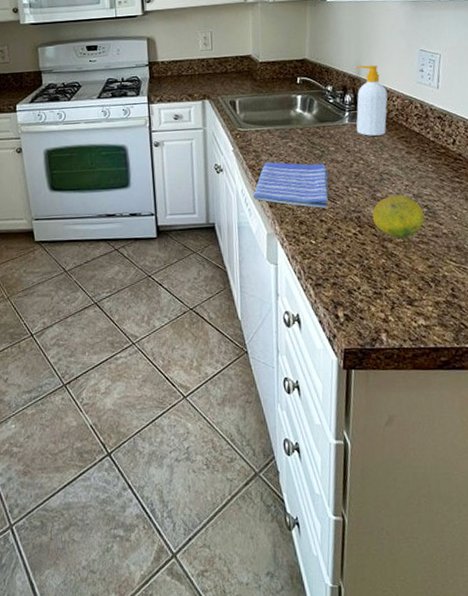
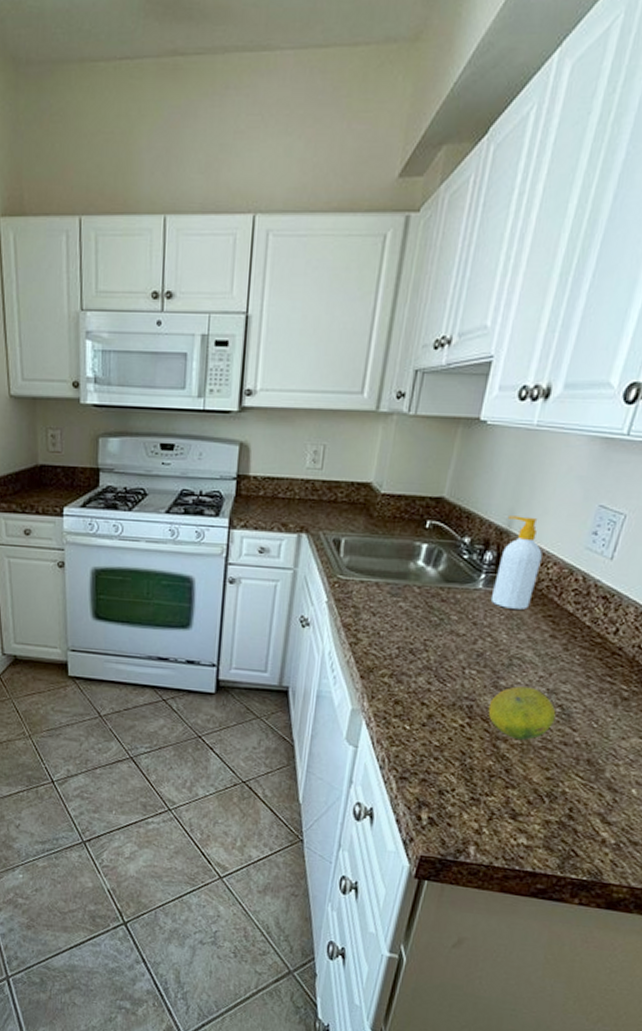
dish towel: present [252,162,328,208] -> none [341,623,443,689]

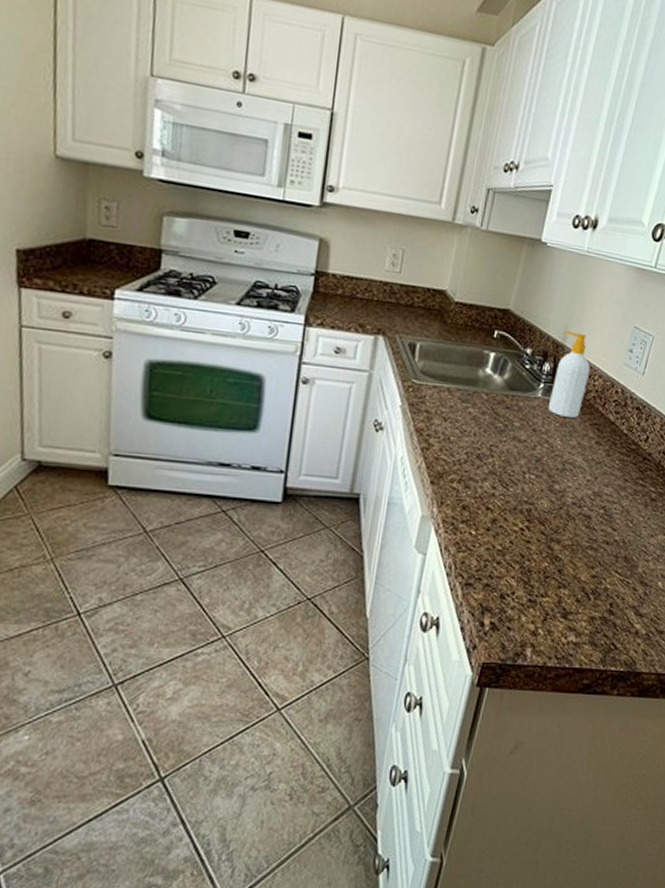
fruit: present [488,686,556,741] -> none [544,490,600,542]

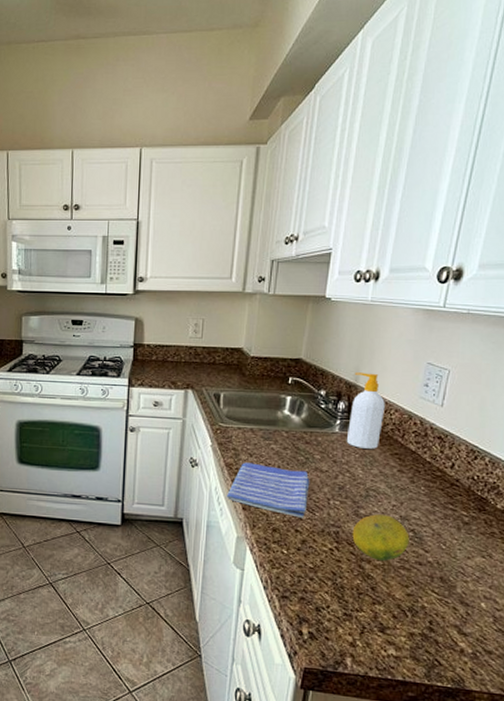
dish towel: none [412,428,507,494] -> present [226,462,310,518]
fruit: none [544,490,600,542] -> present [352,514,410,562]

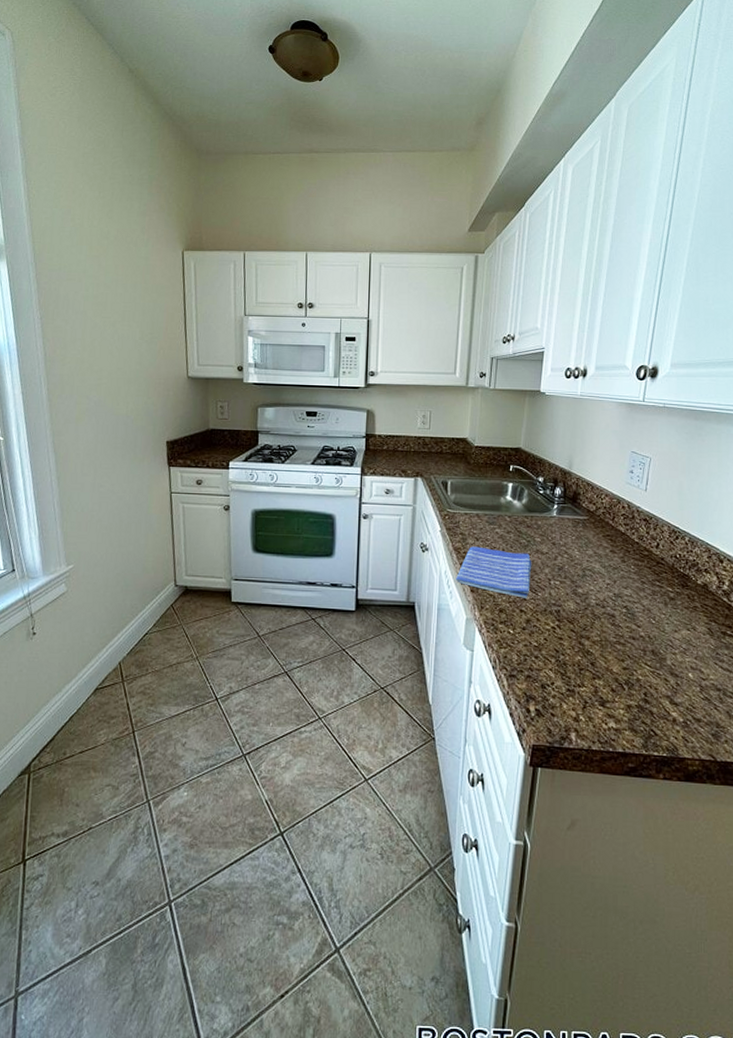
soap bottle: present [346,372,385,449] -> none [563,460,596,531]
fruit: present [352,514,410,562] -> none [572,593,623,638]

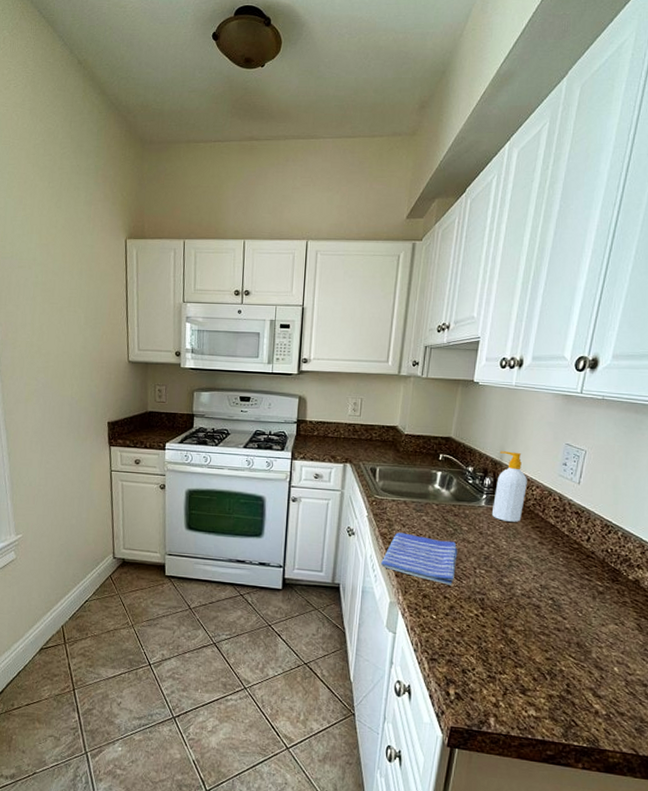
soap bottle: none [563,460,596,531] -> present [491,451,527,522]

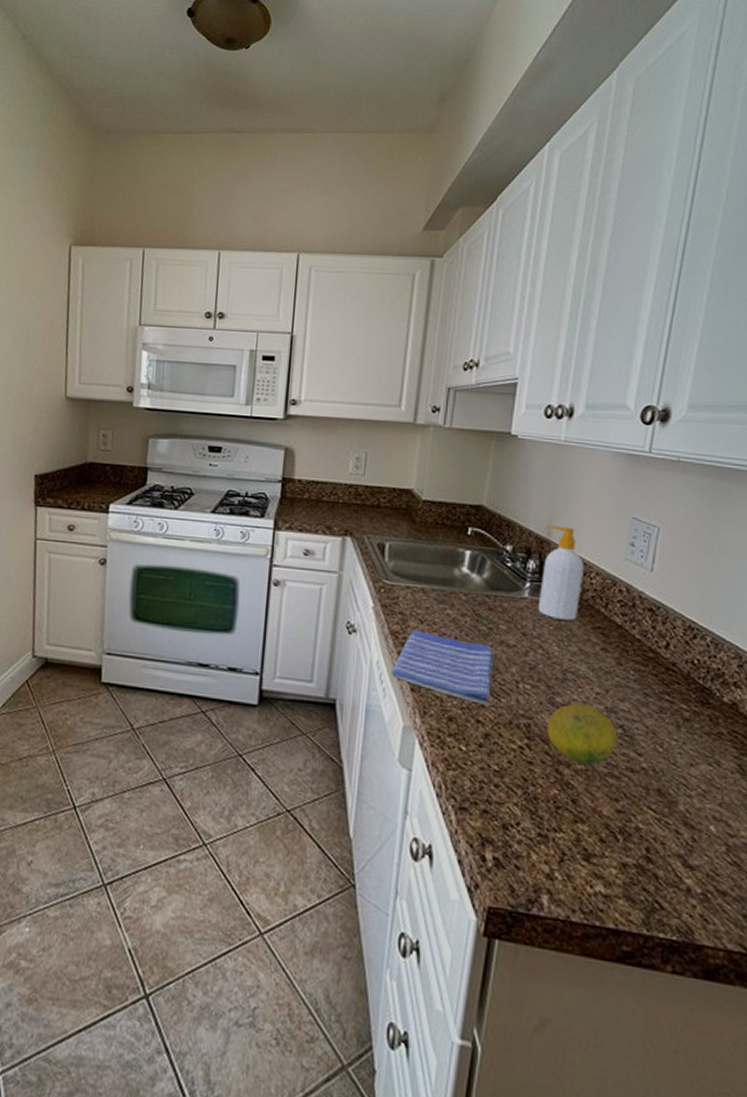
fruit: none [496,583,549,627] -> present [547,703,618,766]

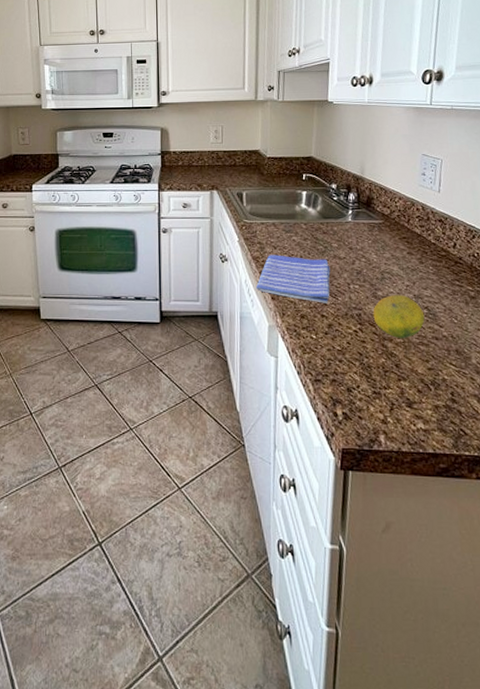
soap bottle: present [537,525,584,620] -> none [359,166,390,235]

